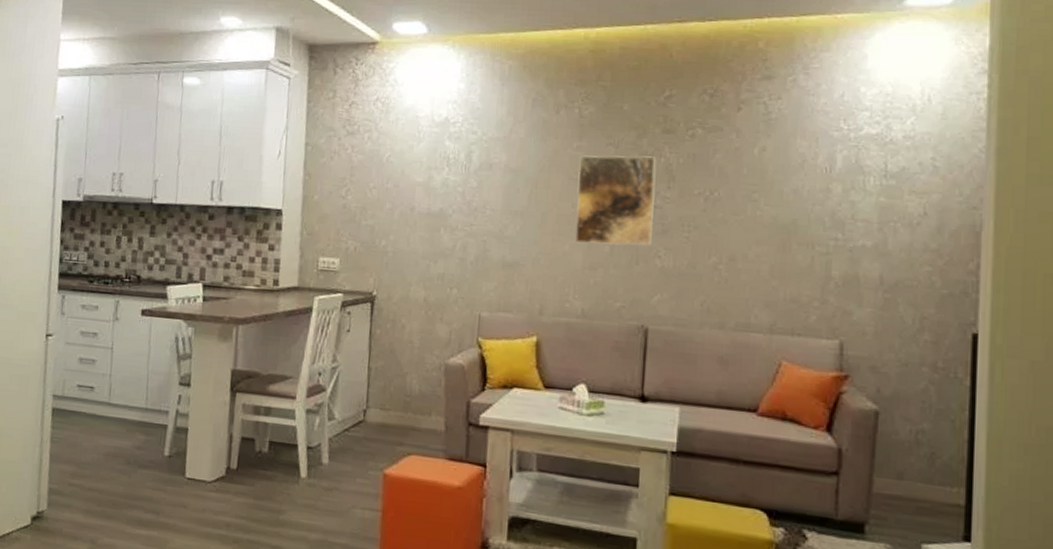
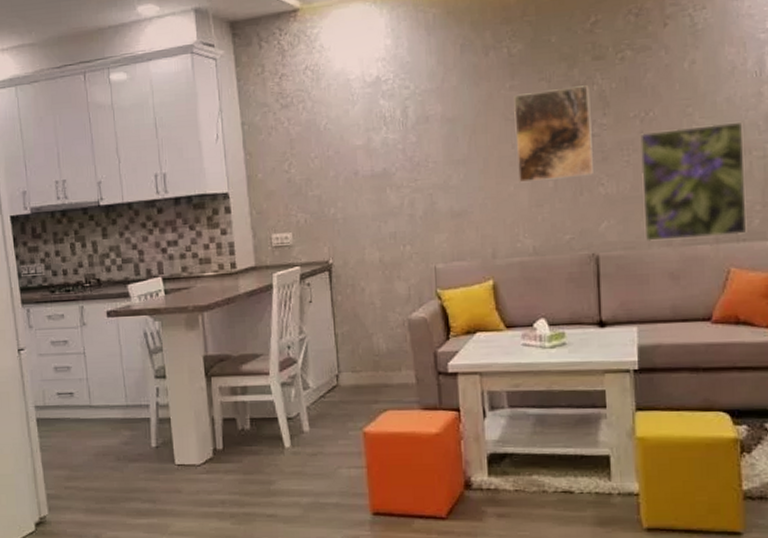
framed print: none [697,212,808,329] -> present [639,121,747,243]

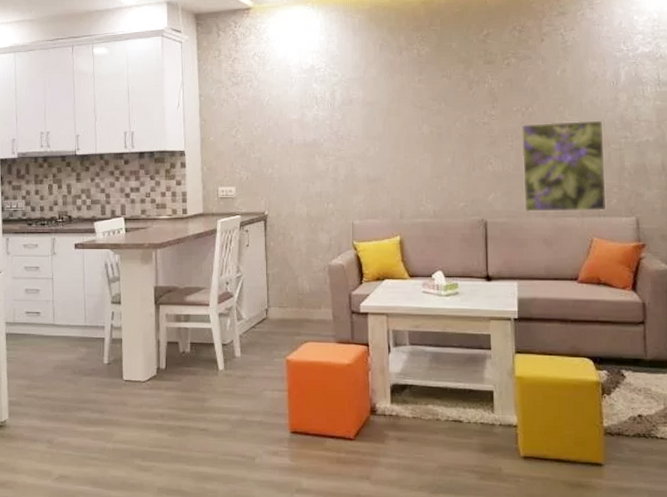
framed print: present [513,85,594,183] -> none [420,83,484,158]

